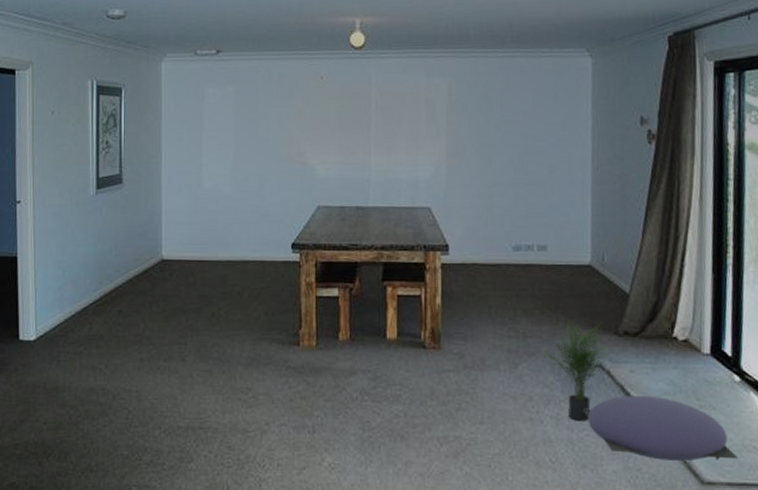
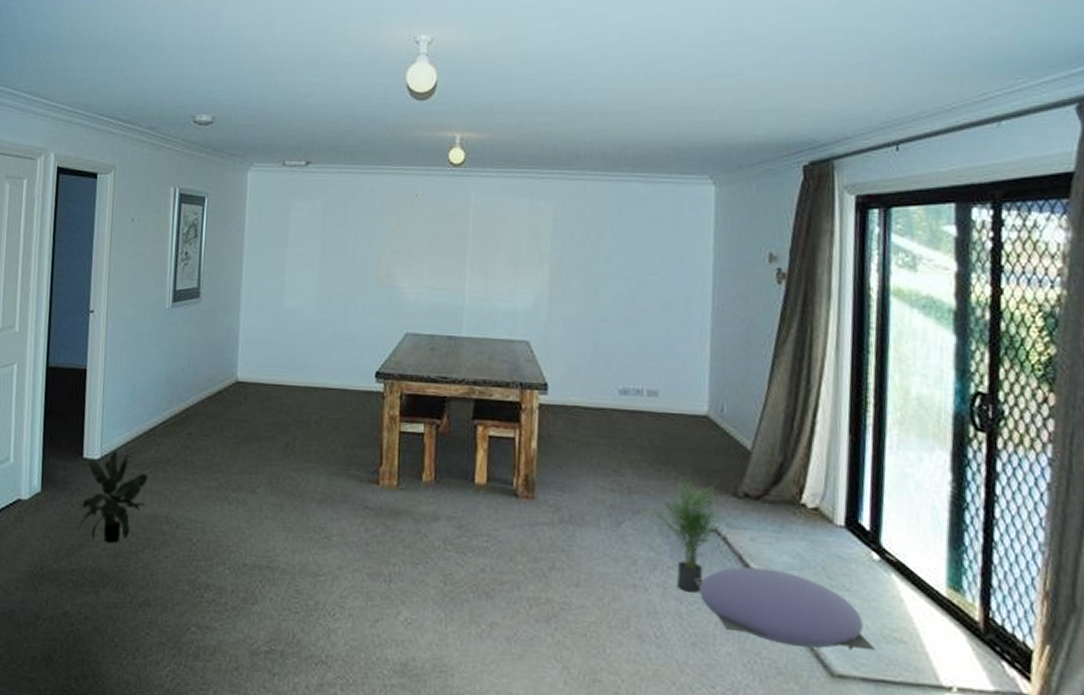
potted plant: none [19,331,84,417] -> present [78,451,148,543]

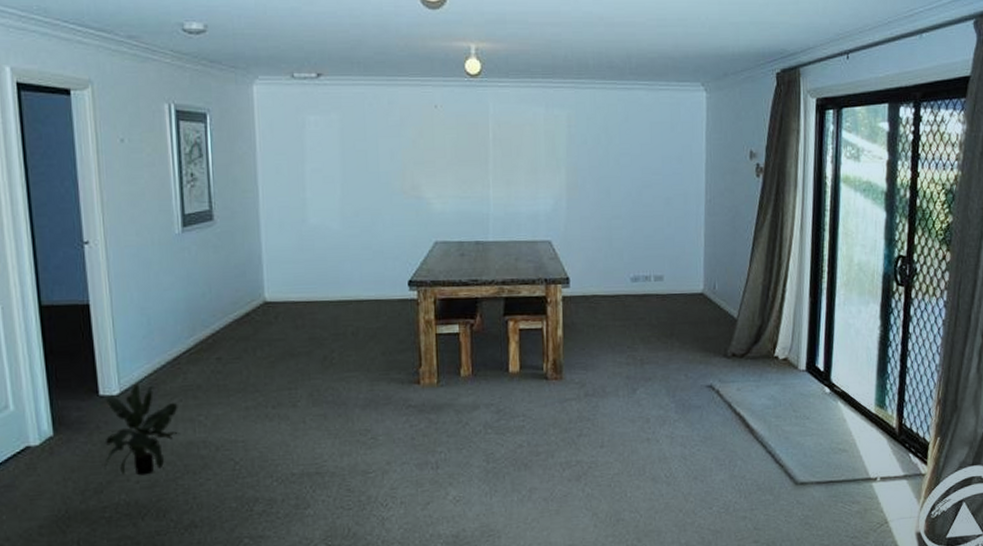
potted plant: present [650,477,725,593] -> none [659,346,718,438]
cushion: present [695,566,876,651] -> none [696,410,827,468]

